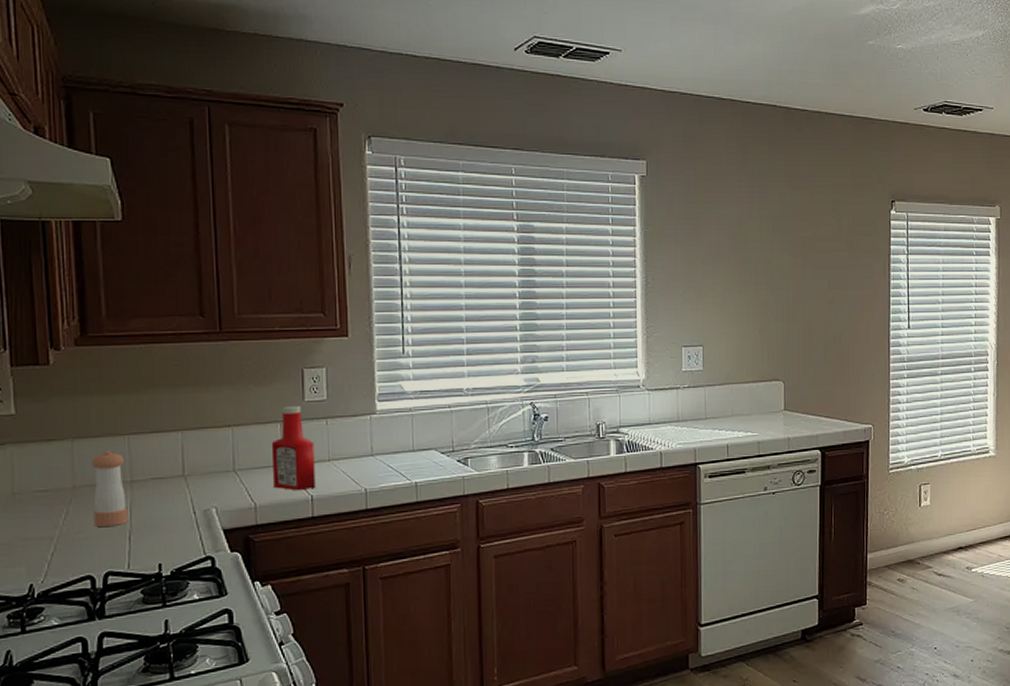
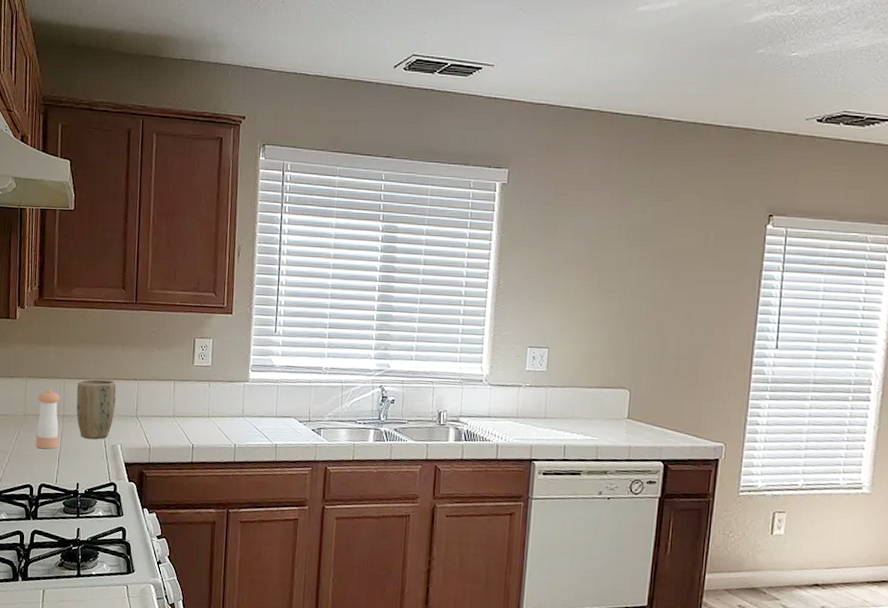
plant pot: none [147,430,204,506] -> present [76,379,117,439]
ketchup bottle: present [271,405,315,491] -> none [164,368,198,440]

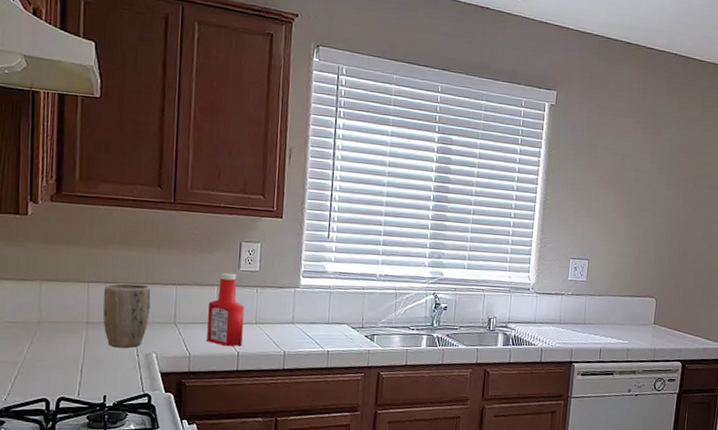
pepper shaker: present [36,390,61,449] -> none [53,294,84,360]
ketchup bottle: none [164,368,198,440] -> present [207,272,245,347]

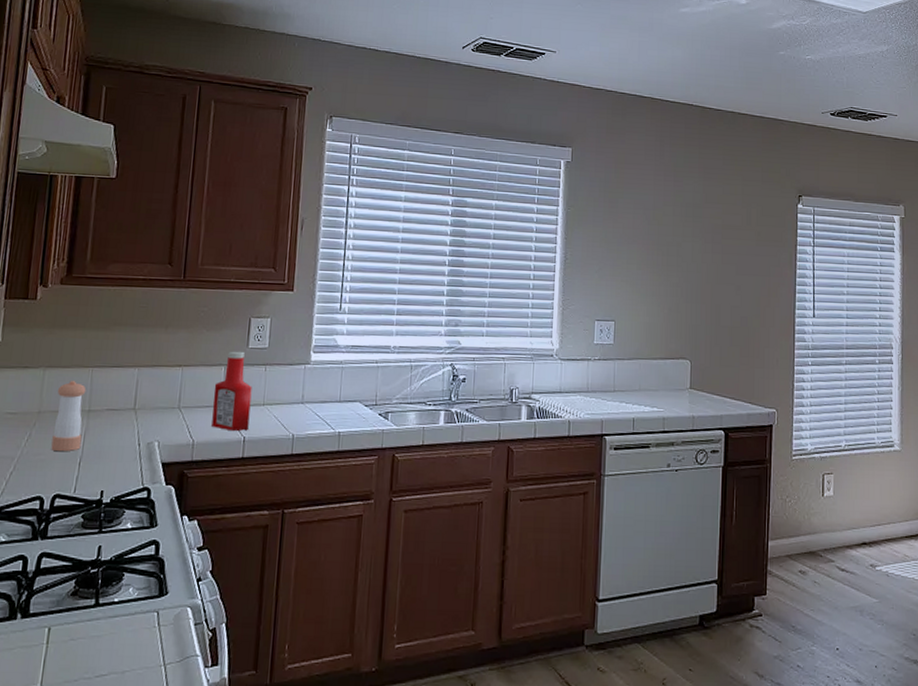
pepper shaker: none [53,294,84,360] -> present [51,381,87,452]
plant pot: present [103,283,151,348] -> none [105,366,156,436]

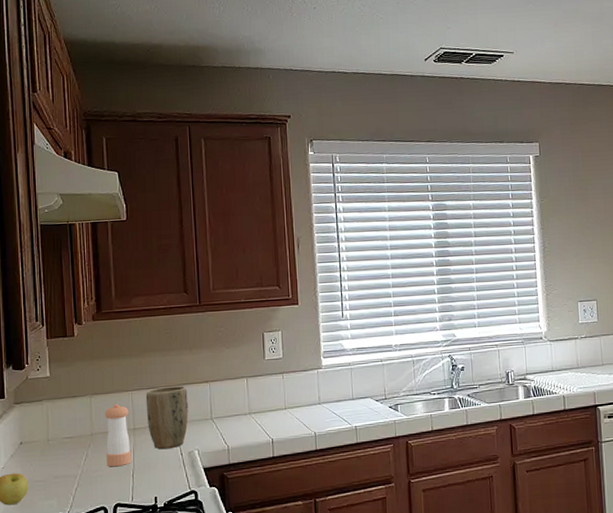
plant pot: none [105,366,156,436] -> present [145,386,189,449]
ketchup bottle: present [211,351,252,432] -> none [240,363,275,435]

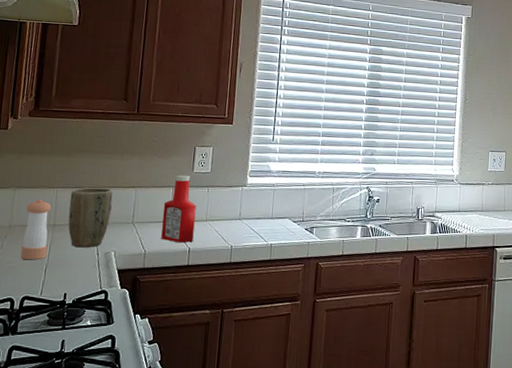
ketchup bottle: none [240,363,275,435] -> present [161,175,197,244]

